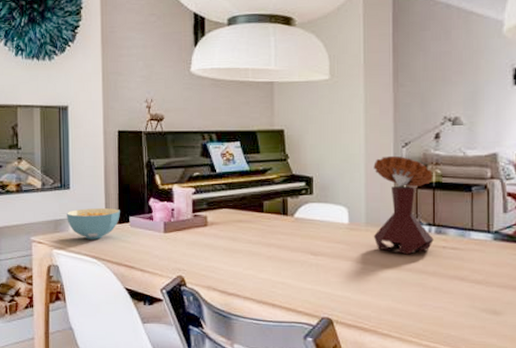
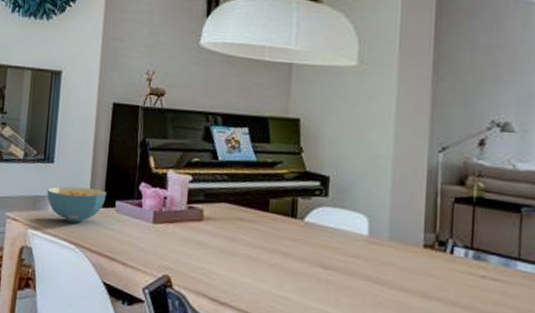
mushroom: present [373,155,434,255] -> none [396,160,474,281]

